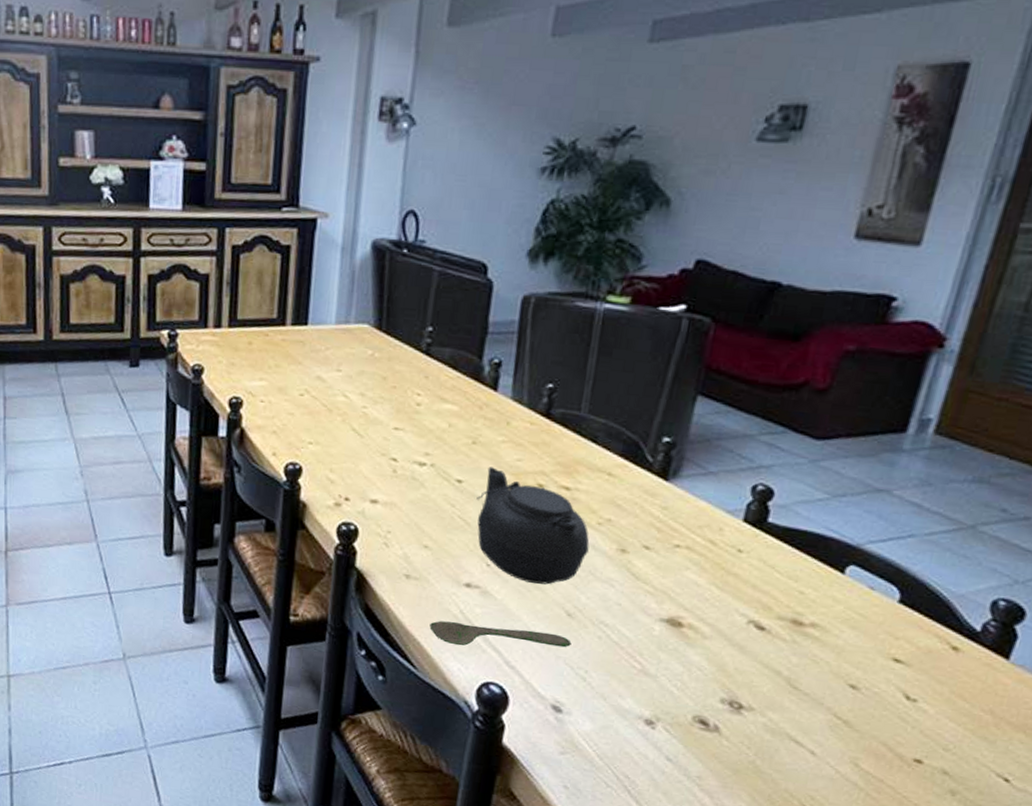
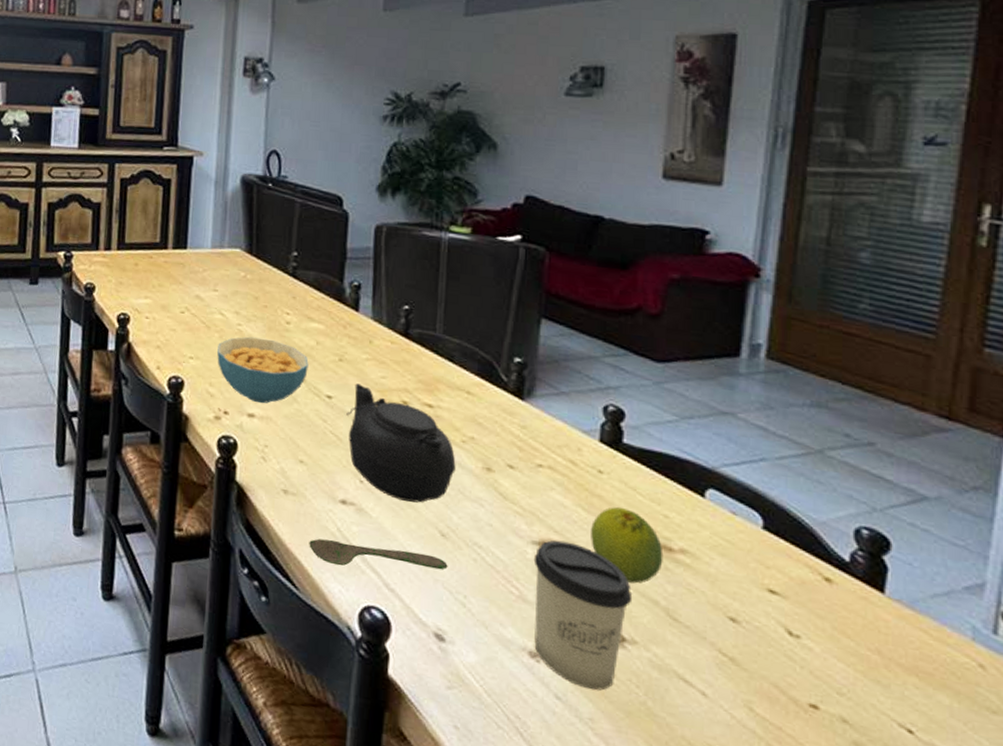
cereal bowl: none [339,420,439,490] -> present [217,336,309,404]
cup: none [651,617,756,752] -> present [533,540,633,691]
fruit: none [720,584,793,656] -> present [591,507,664,584]

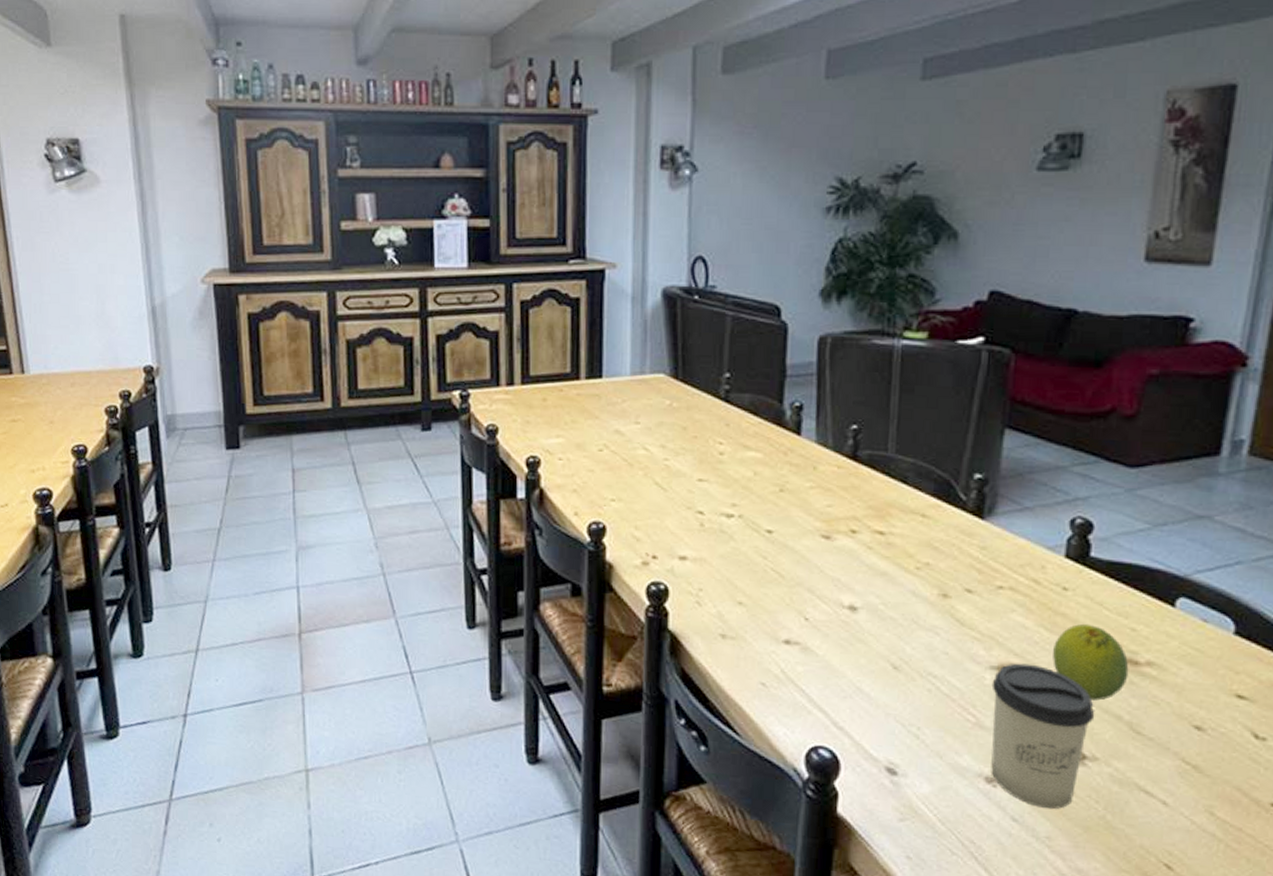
cereal bowl: present [217,336,309,404] -> none [642,472,746,545]
spoon: present [309,538,448,570] -> none [750,682,900,708]
teapot: present [346,383,456,503] -> none [789,515,910,637]

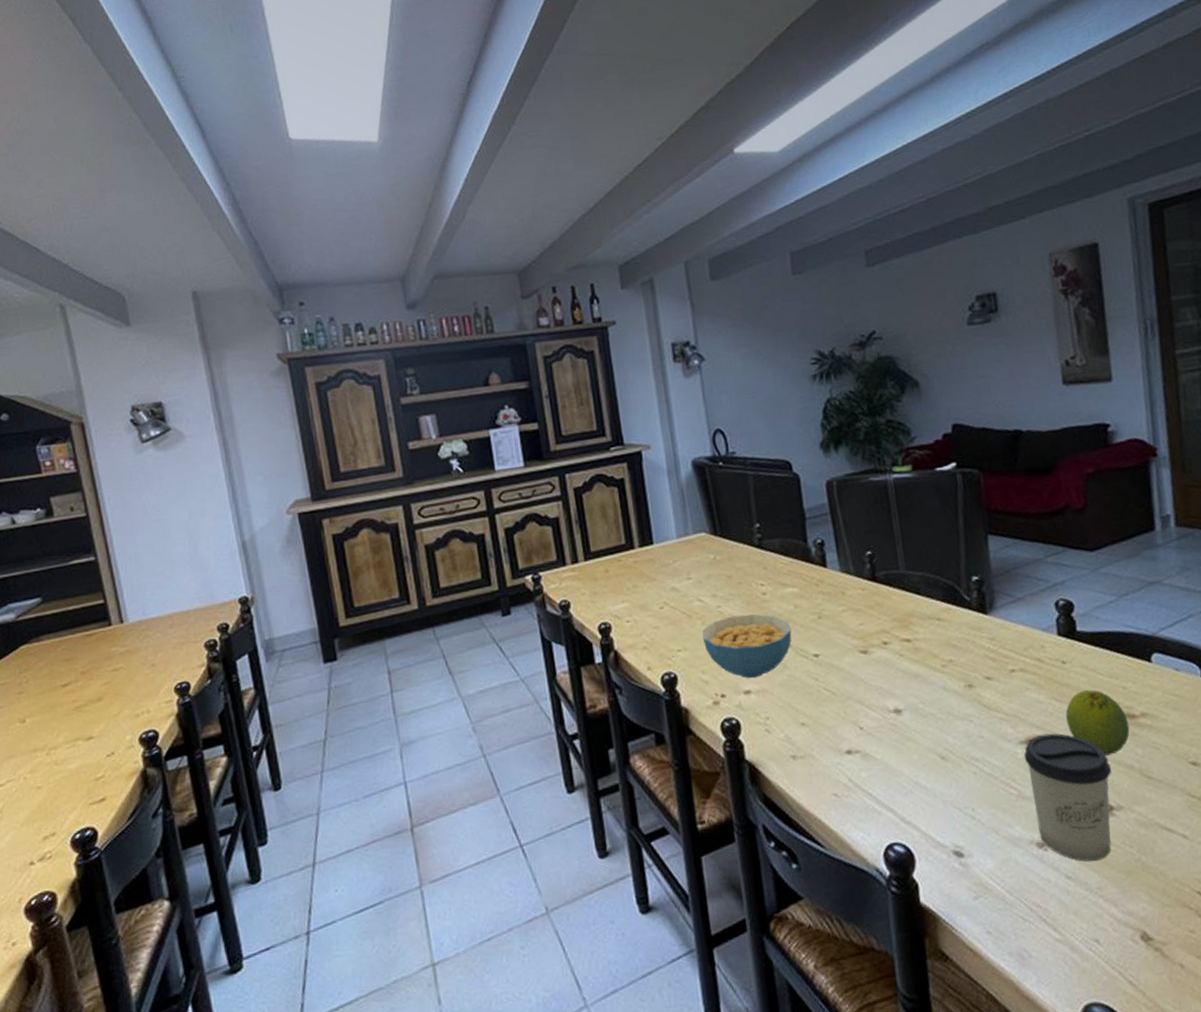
cereal bowl: none [642,472,746,545] -> present [702,614,792,679]

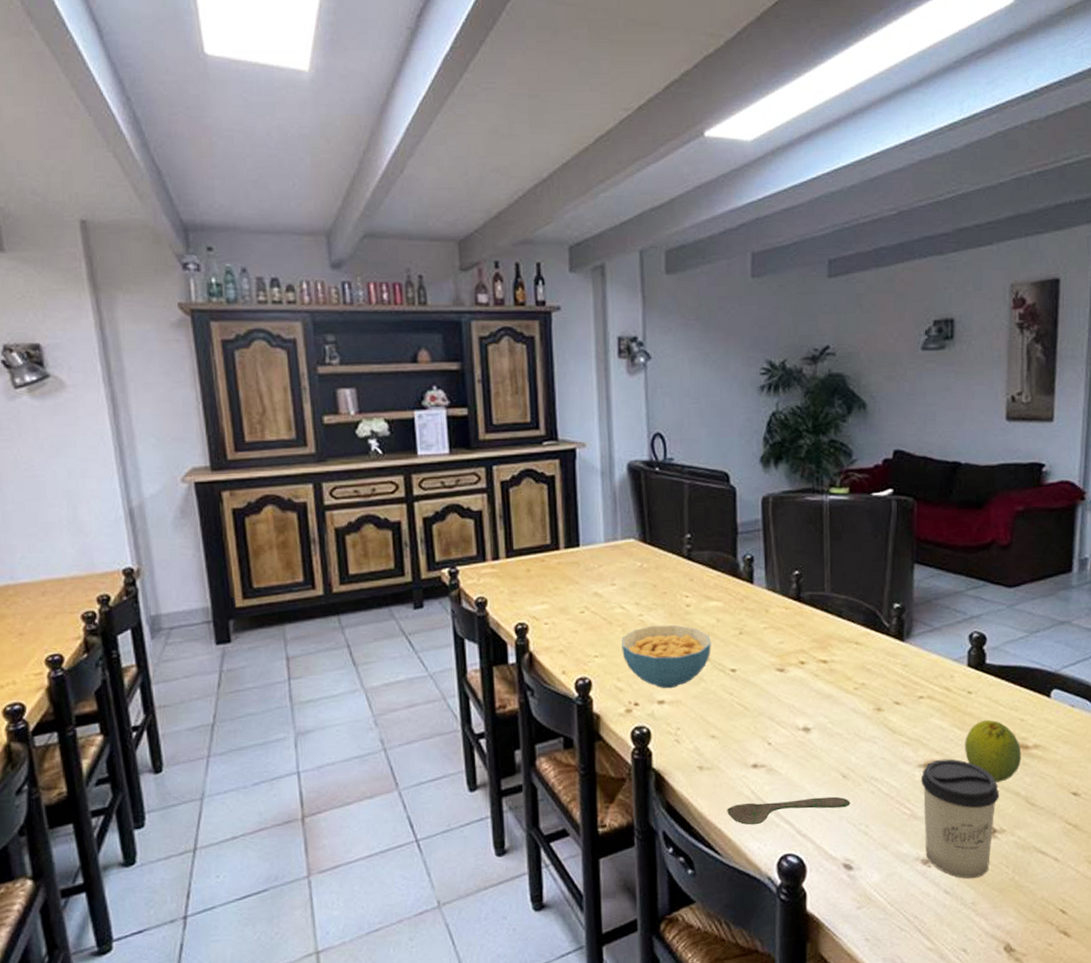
spoon: none [825,779,953,814] -> present [727,796,850,825]

